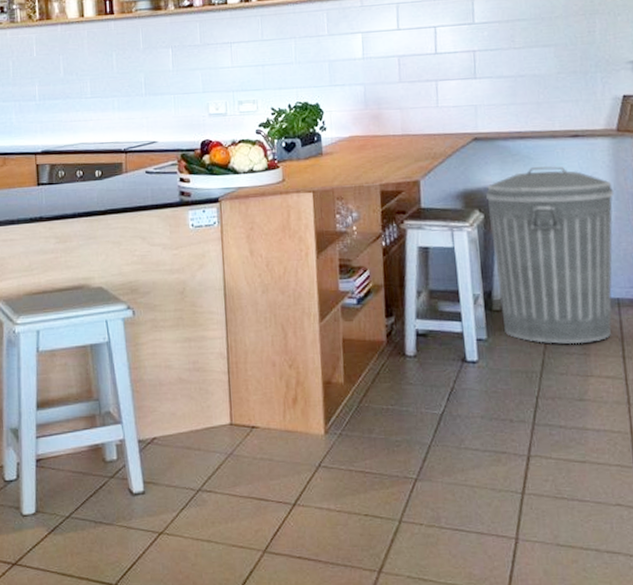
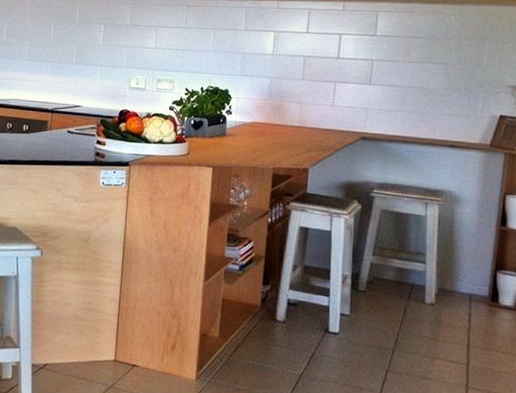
trash can: present [486,166,615,345] -> none [365,169,480,330]

